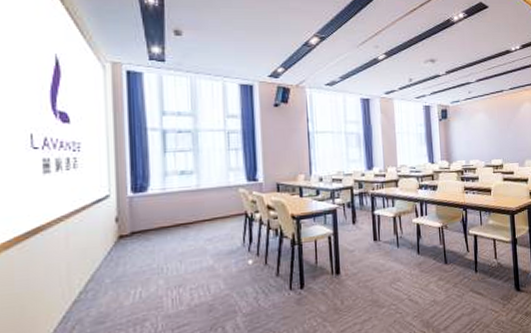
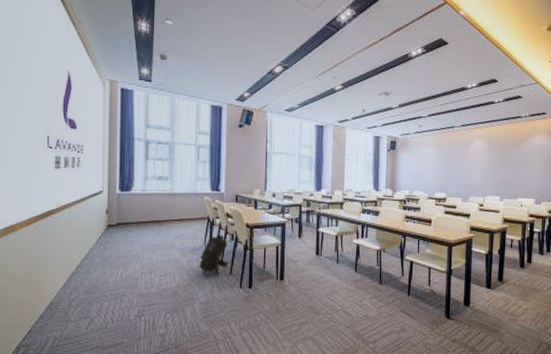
backpack: none [238,230,274,281] -> present [199,234,229,275]

